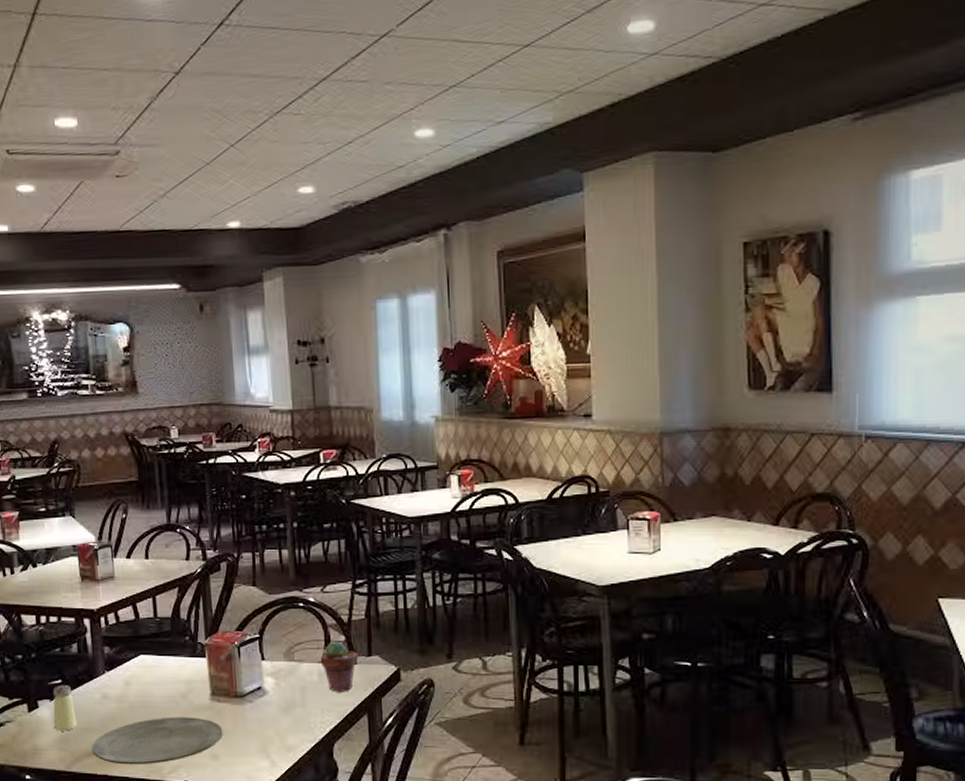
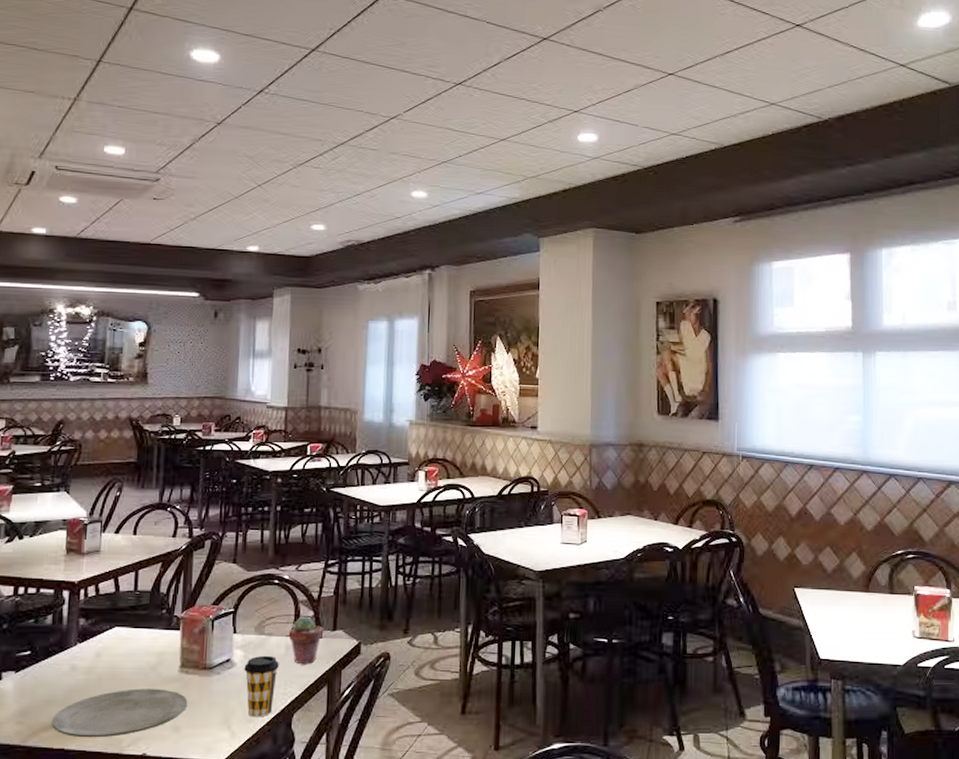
saltshaker: present [53,685,78,731] -> none [14,656,41,704]
coffee cup: none [277,682,313,747] -> present [244,655,279,718]

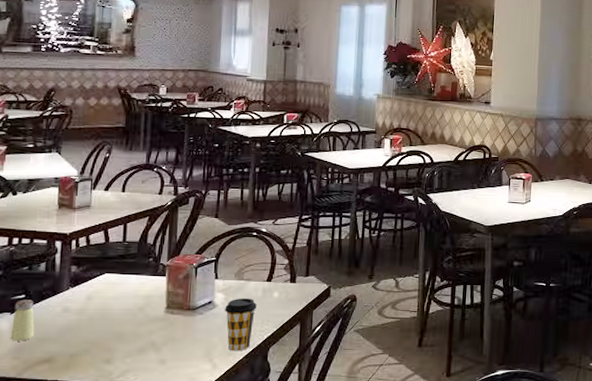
saltshaker: none [14,656,41,704] -> present [10,300,35,341]
plate: present [52,688,188,738] -> none [46,327,173,371]
potted succulent: present [288,616,323,665] -> none [265,264,297,306]

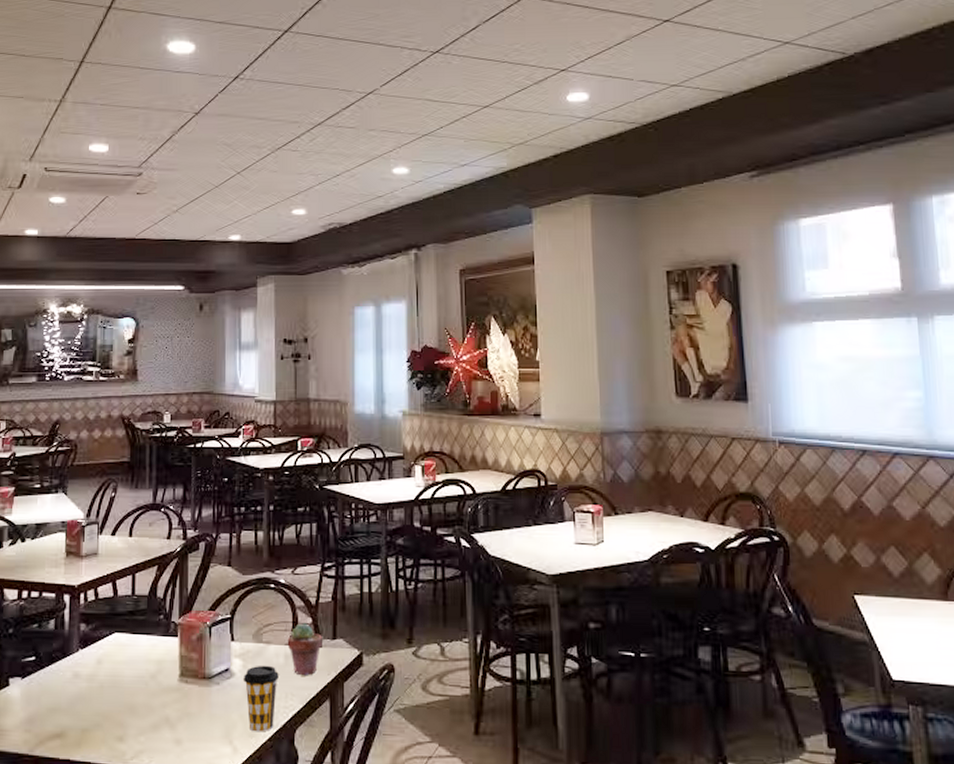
saltshaker: present [10,300,35,341] -> none [21,662,46,711]
potted succulent: none [265,264,297,306] -> present [287,623,322,676]

